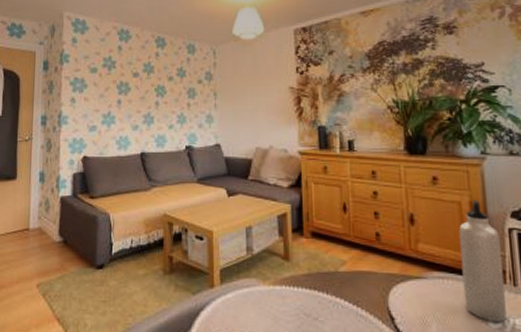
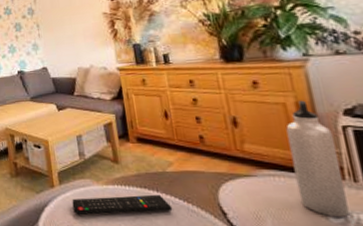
remote control: none [233,297,341,321] -> present [72,194,173,215]

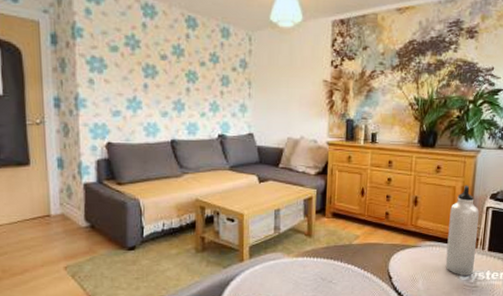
remote control: present [72,194,173,215] -> none [260,264,351,287]

